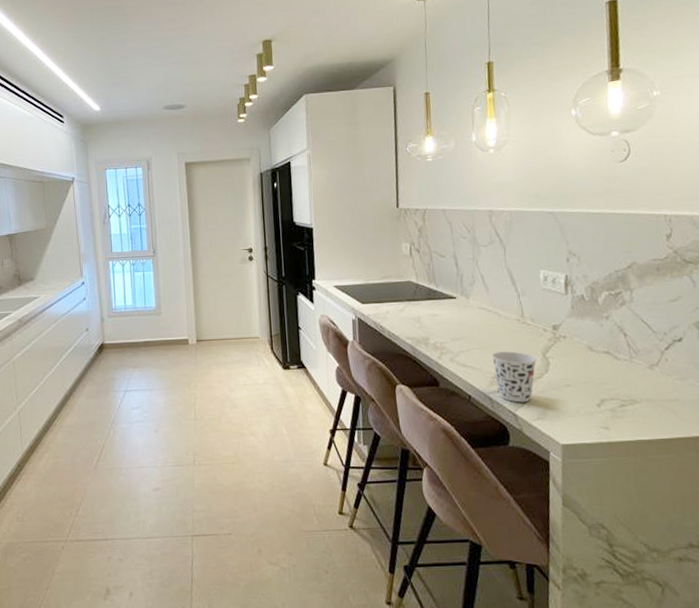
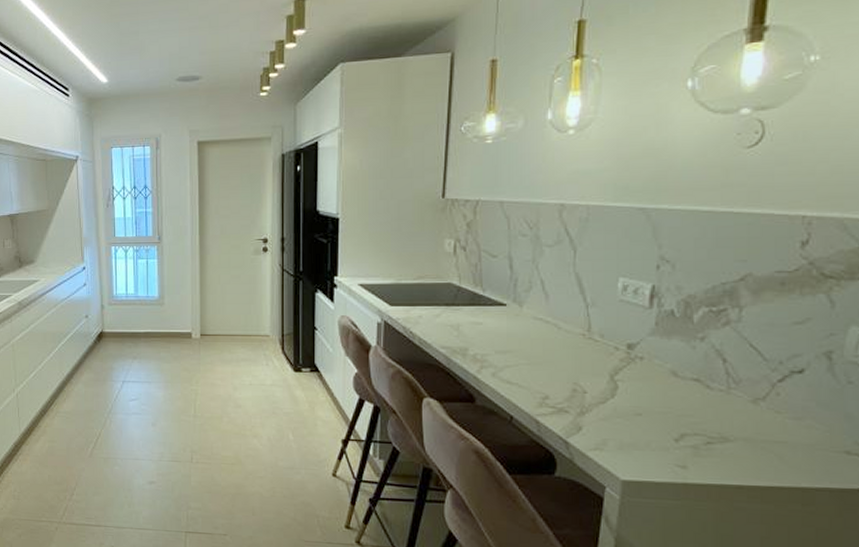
cup: present [491,351,538,403] -> none [544,370,603,429]

